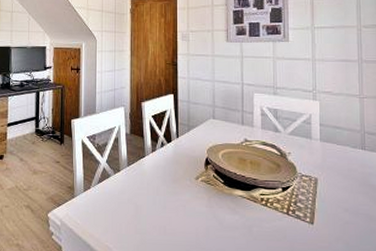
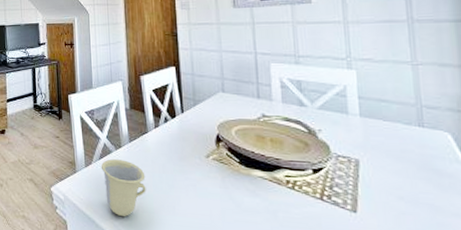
cup: none [99,183,141,239] -> present [100,159,146,216]

